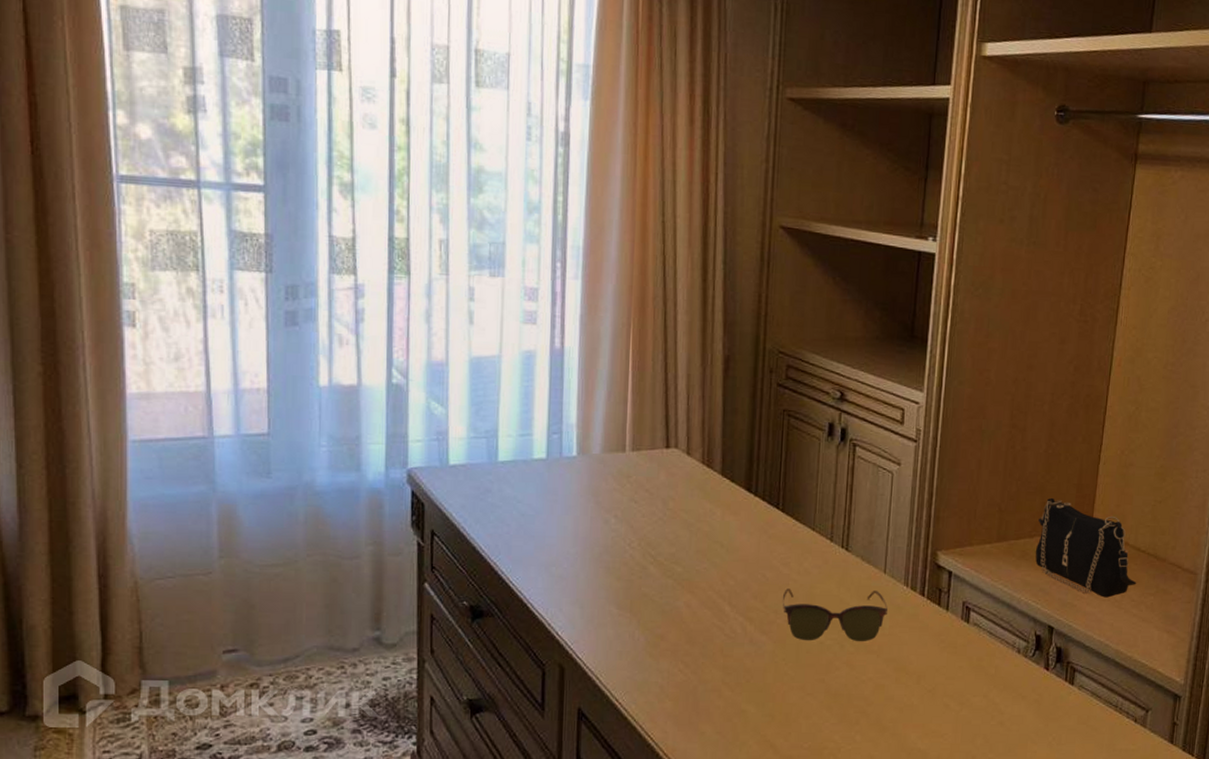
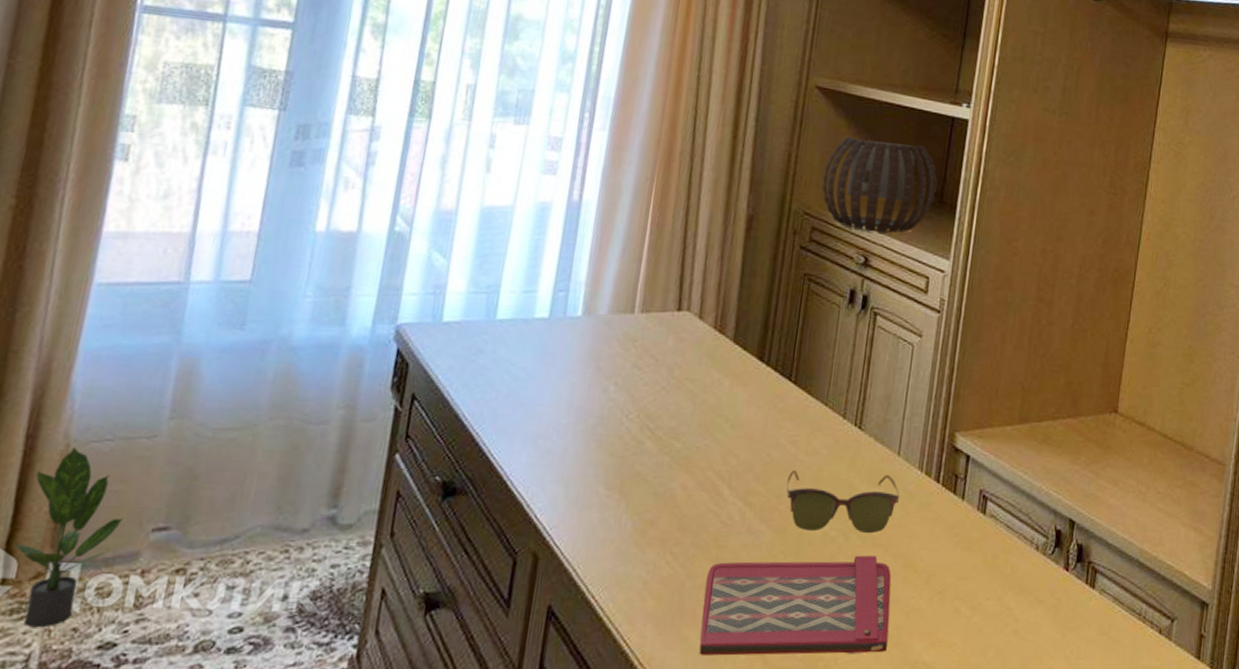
potted plant: none [109,584,196,733] -> present [15,447,123,628]
clutch bag: none [715,661,886,747] -> present [699,555,892,656]
decorative basket: none [793,275,907,368] -> present [822,136,938,233]
handbag: present [1035,497,1137,598] -> none [1057,376,1163,489]

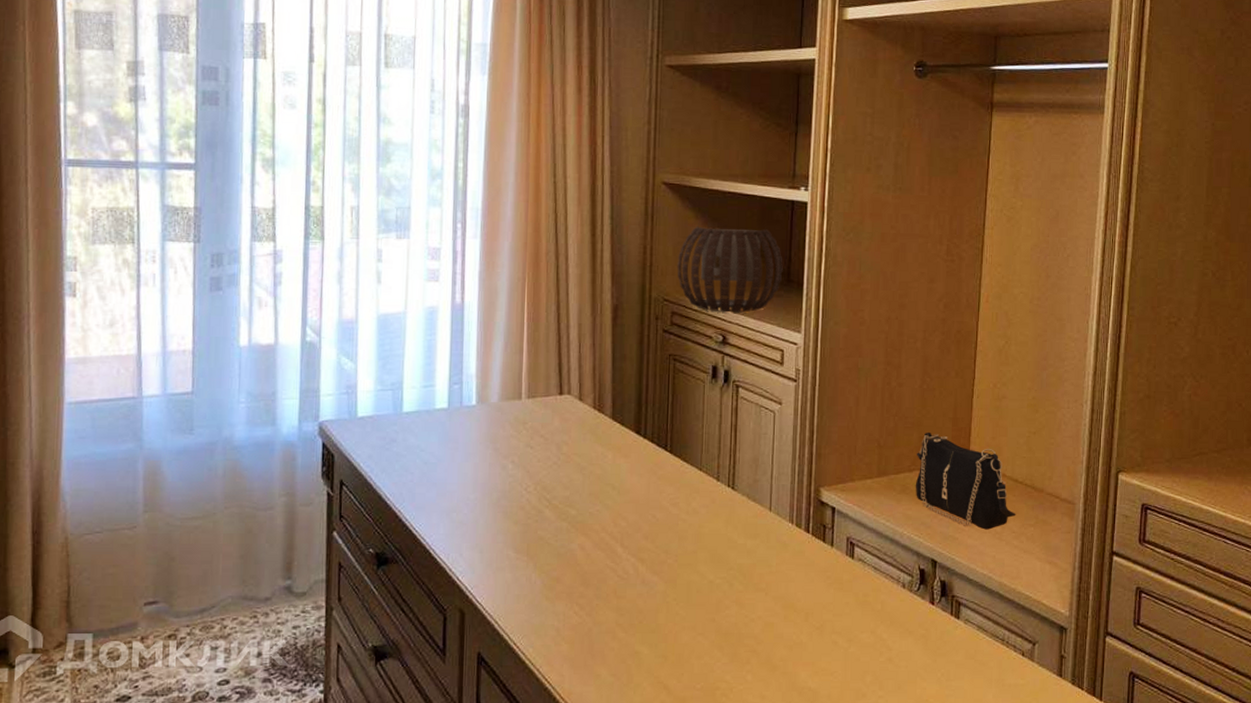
potted plant: present [15,447,123,628] -> none [38,540,120,686]
clutch bag: present [699,555,892,656] -> none [610,599,776,689]
sunglasses: present [786,470,899,534] -> none [672,528,774,581]
handbag: none [1057,376,1163,489] -> present [915,432,1016,530]

